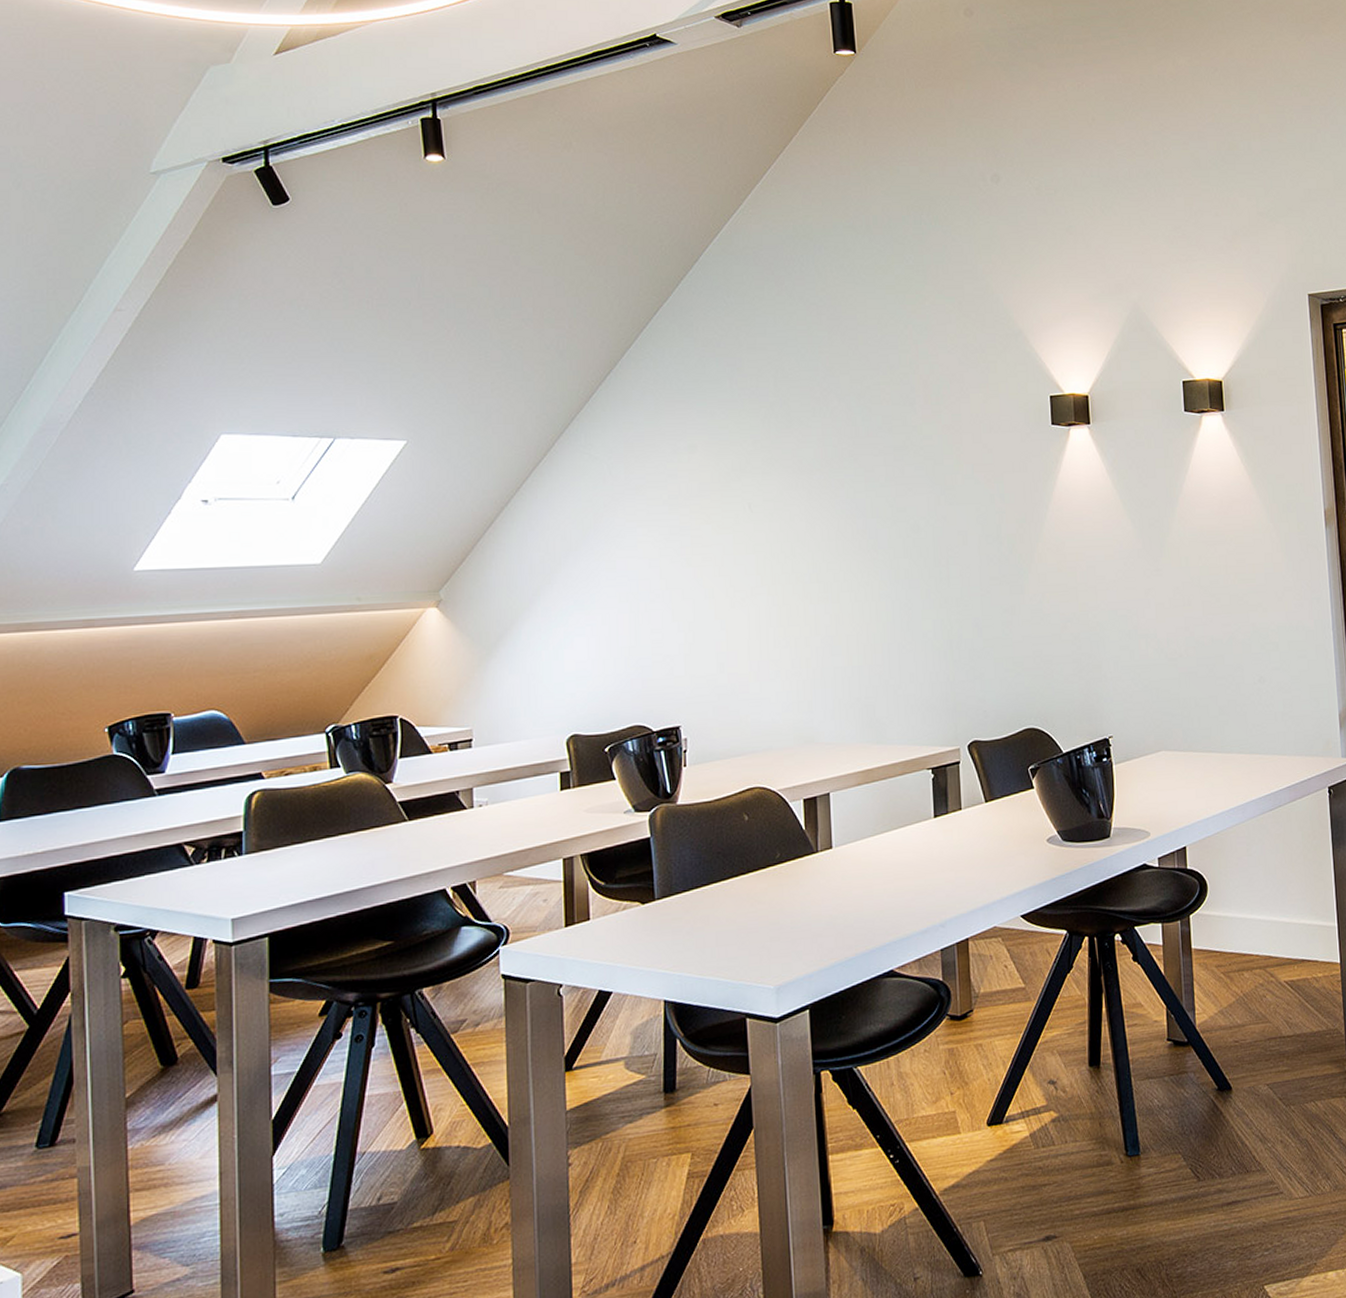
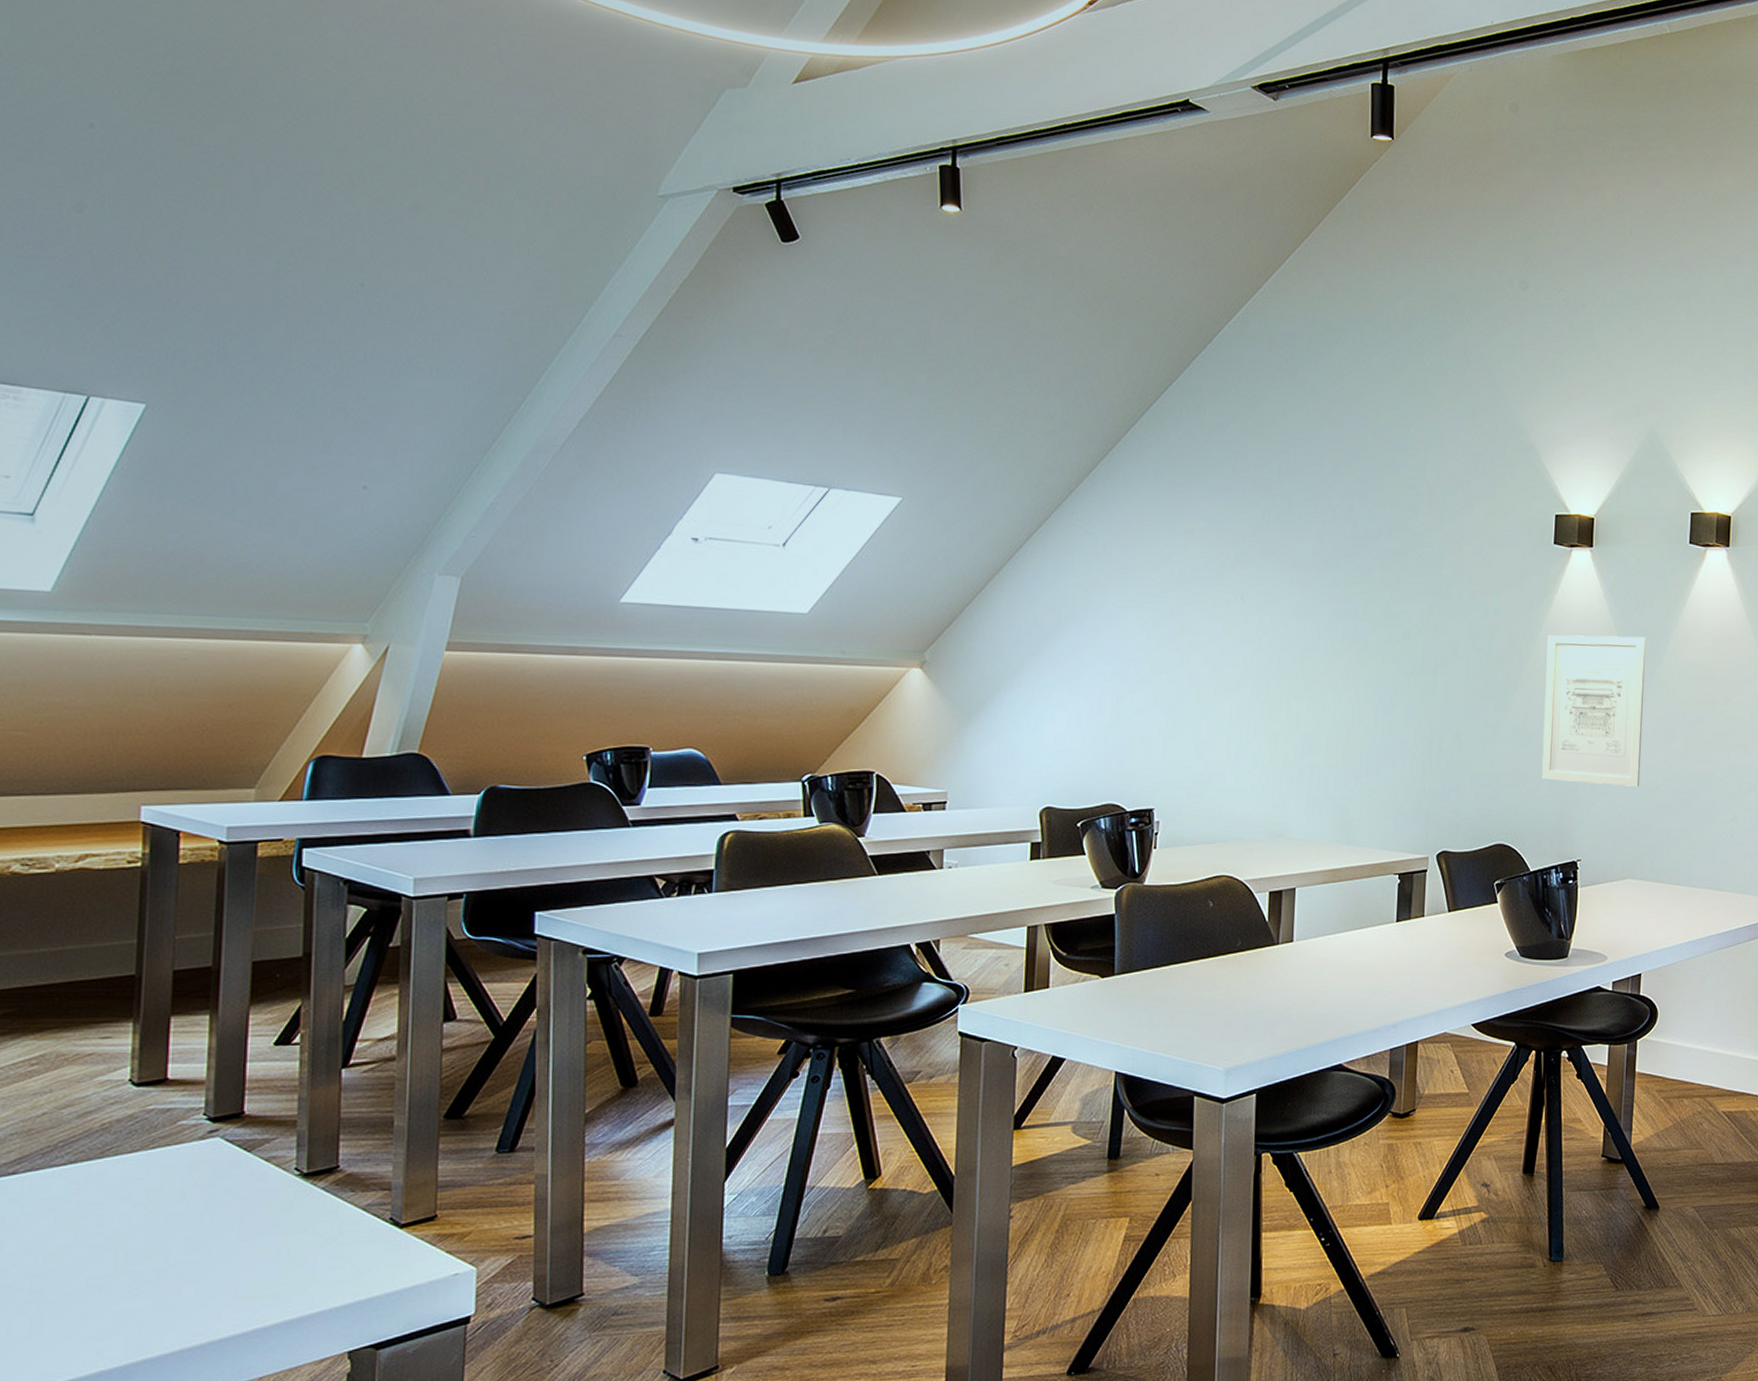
wall art: none [1055,507,1163,659] -> present [1541,635,1646,787]

